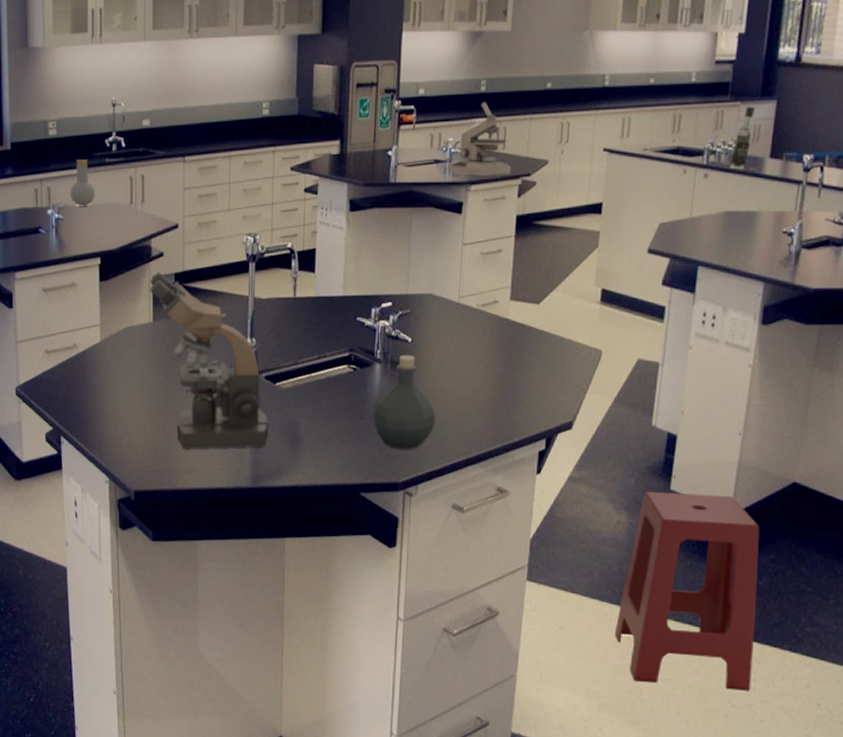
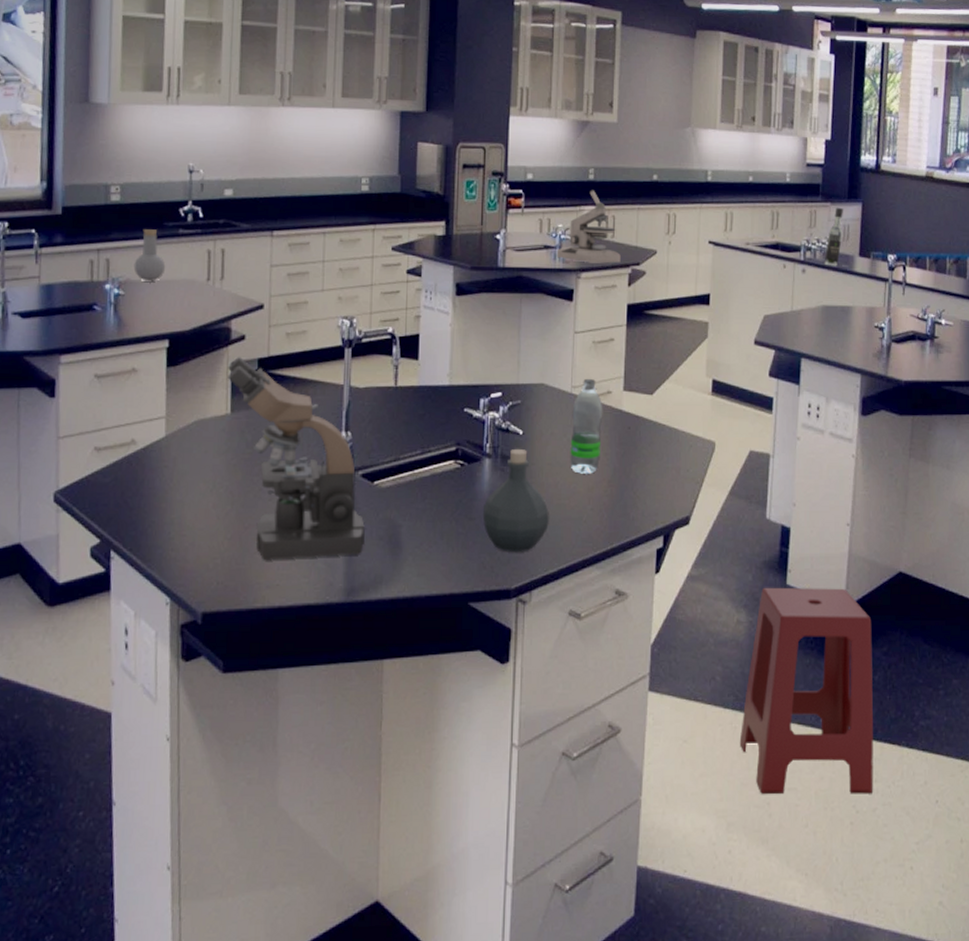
bottle: none [456,288,490,379] -> present [570,378,603,474]

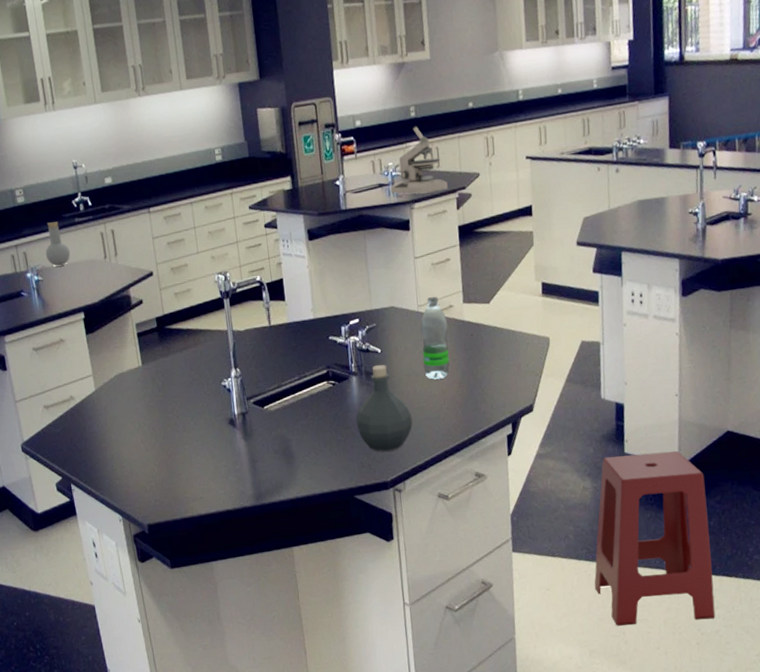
microscope: present [228,357,365,560] -> none [133,318,264,479]
bottle: present [824,207,844,266] -> none [636,104,653,162]

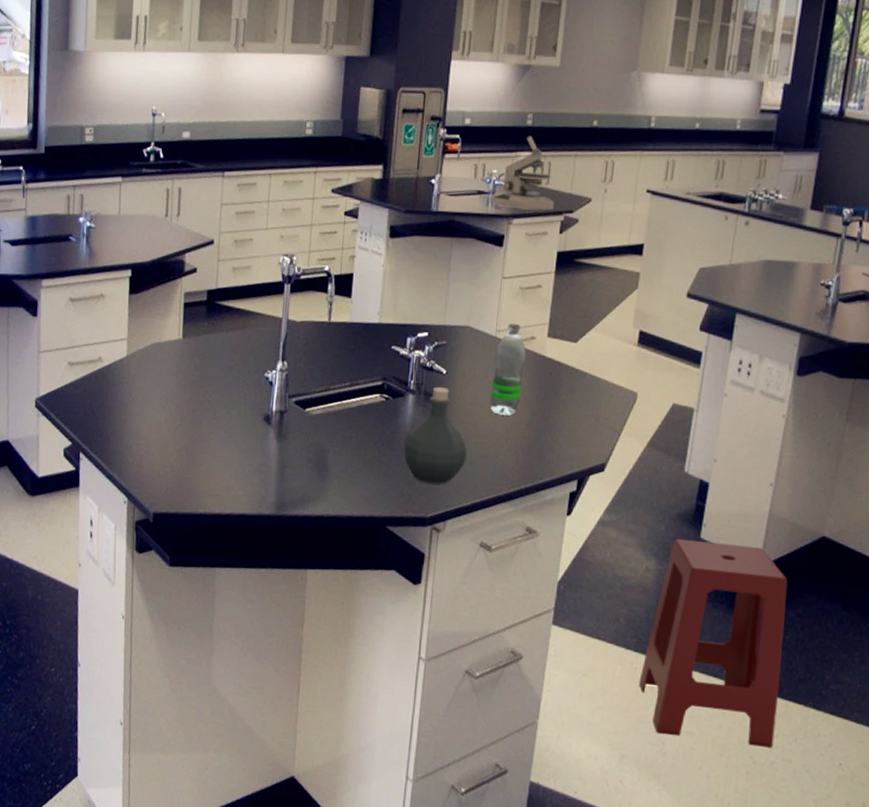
flask: present [45,222,71,266] -> none [103,168,131,216]

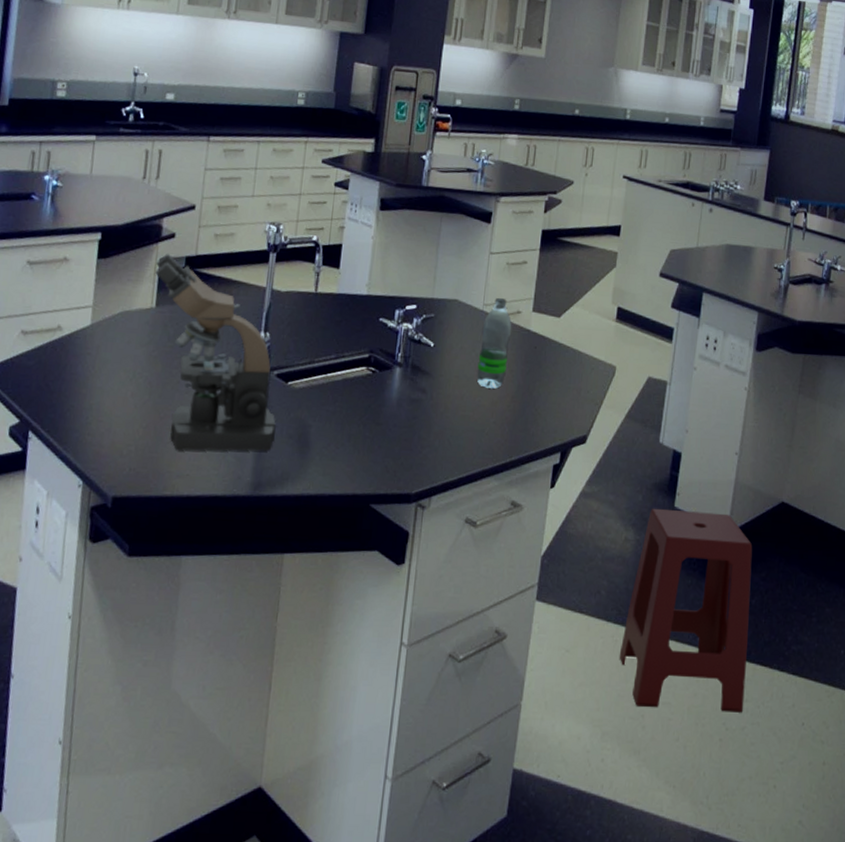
microscope: none [181,288,296,474] -> present [155,254,276,451]
flask: present [403,386,468,485] -> none [389,359,454,460]
microscope: present [489,135,554,210] -> none [478,119,539,190]

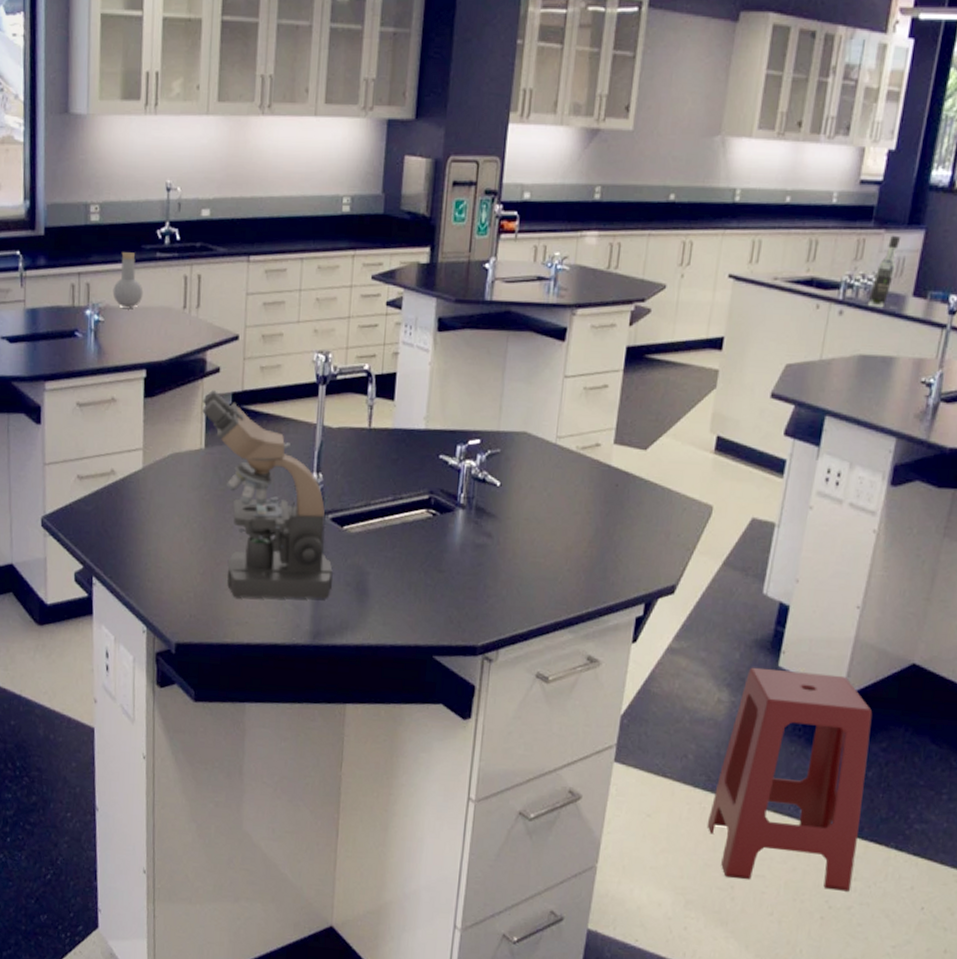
flask: none [73,125,105,176] -> present [112,252,144,308]
bottle: present [476,297,512,389] -> none [548,428,590,533]
bottle: none [730,152,753,208] -> present [867,235,902,308]

